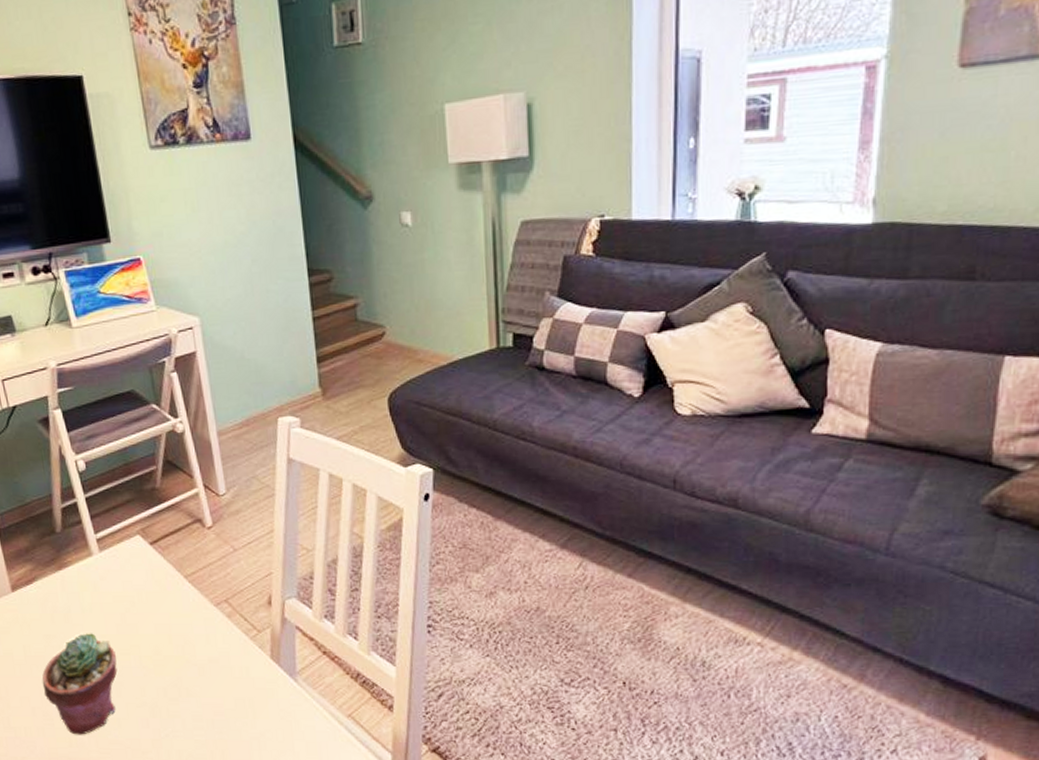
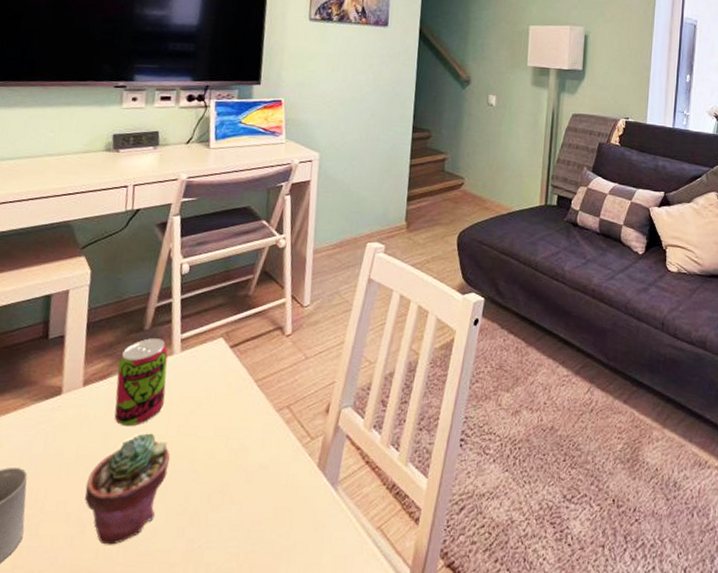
beverage can: none [39,540,96,628] -> present [114,338,168,427]

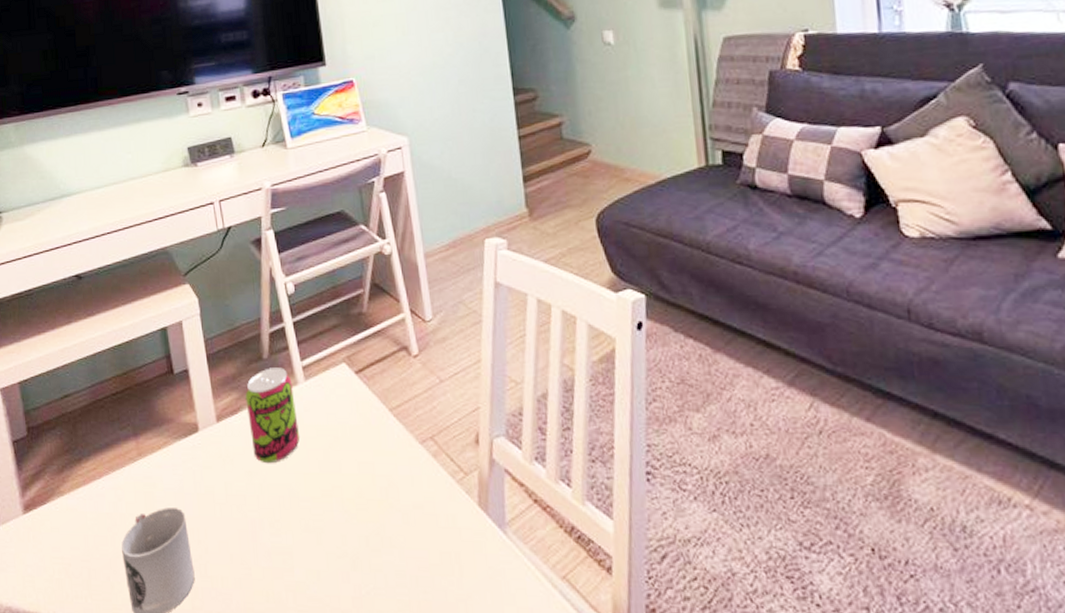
potted succulent: present [85,433,170,545] -> none [241,470,319,589]

